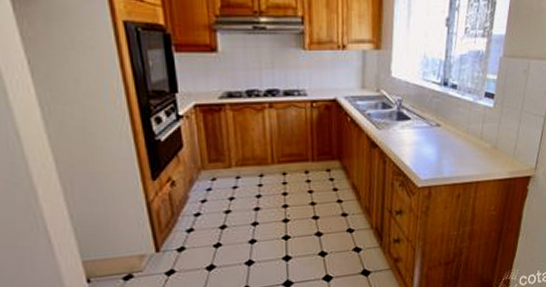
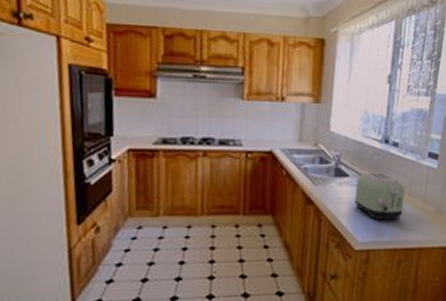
toaster: none [415,114,464,160] -> present [353,172,405,221]

